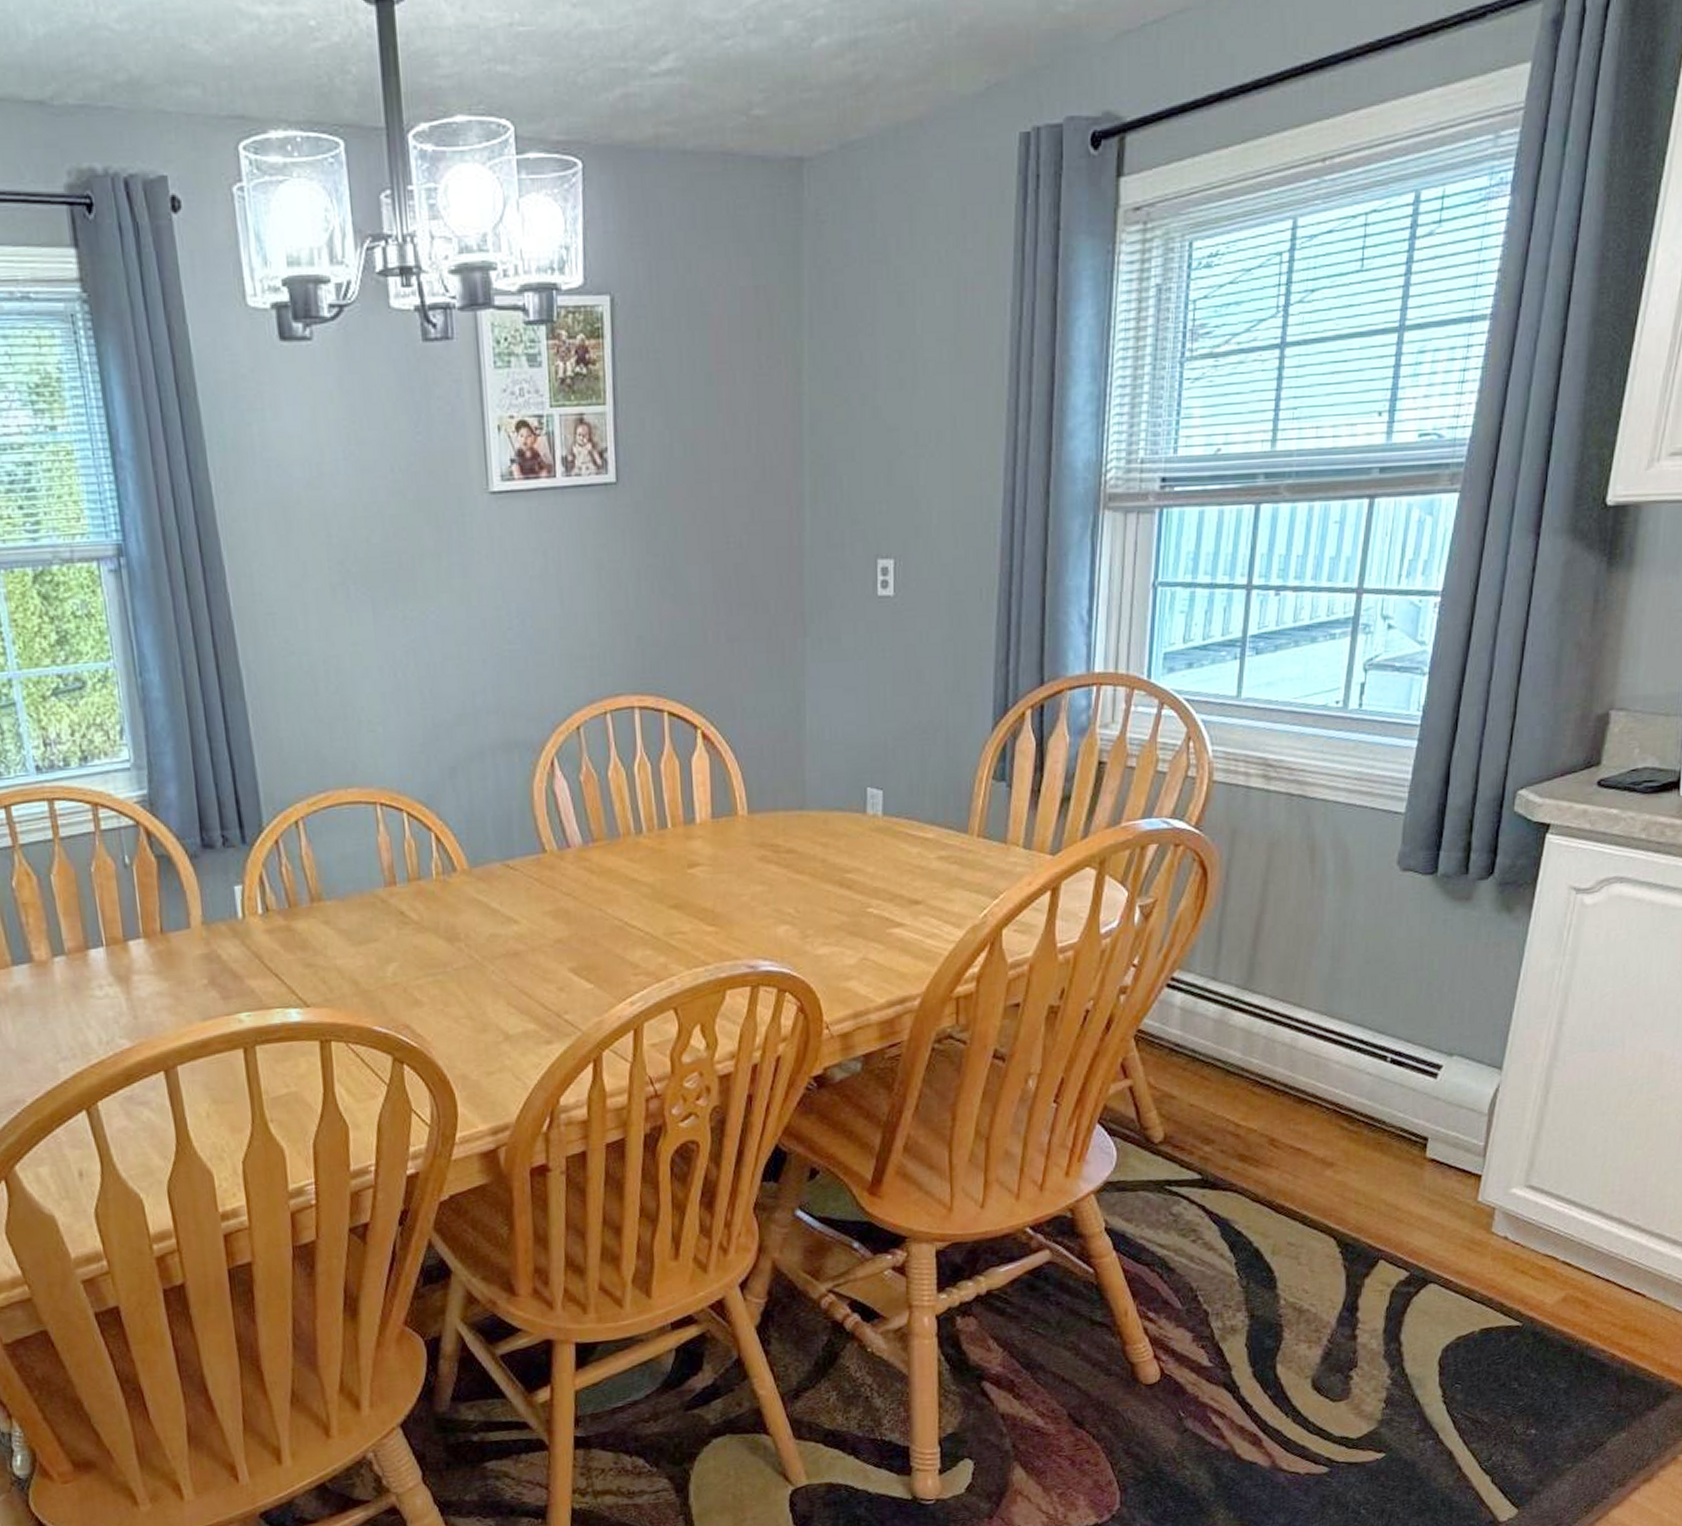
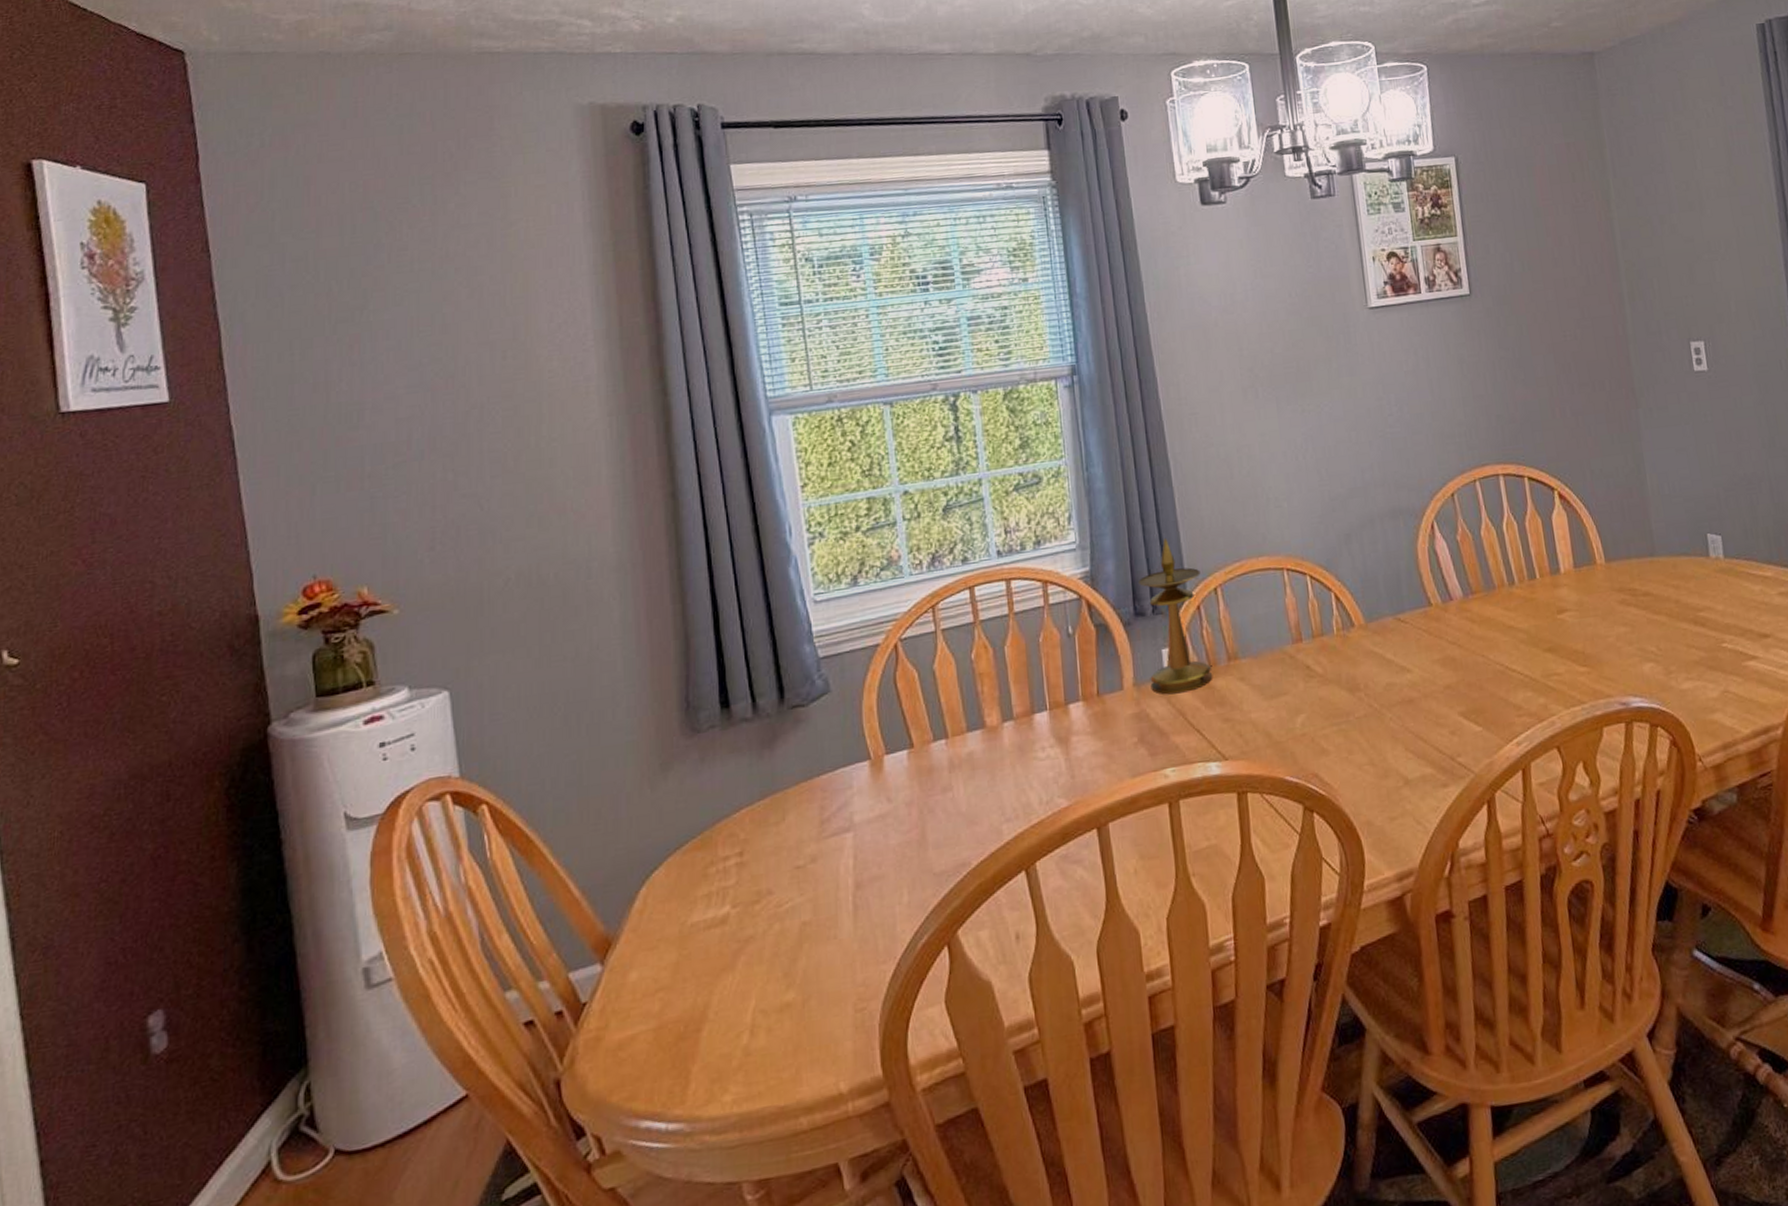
candlestick: none [206,760,294,936] -> present [1139,537,1213,695]

